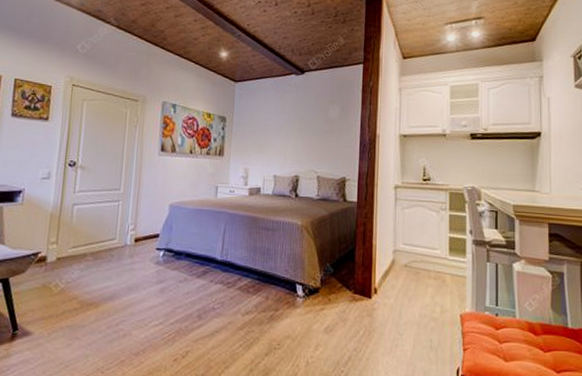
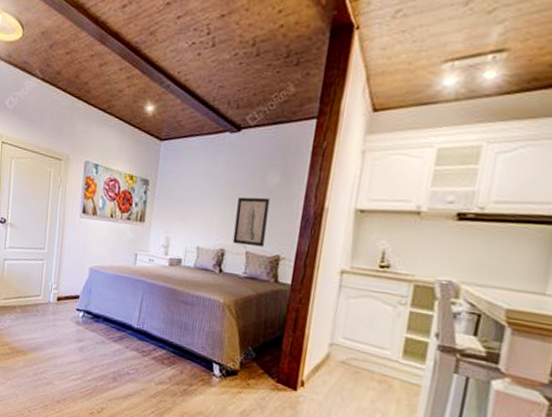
wall art: none [305,128,333,171] -> present [232,197,270,247]

